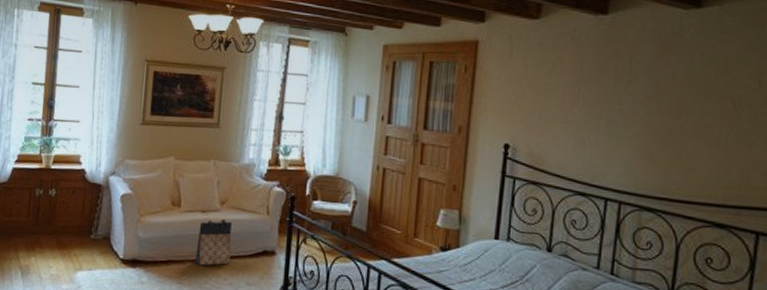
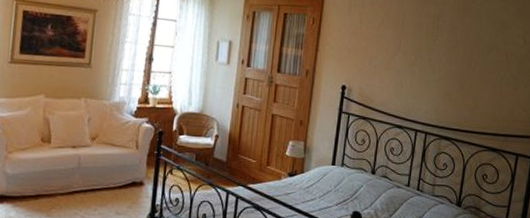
bag: present [195,219,232,266] -> none [65,154,102,199]

